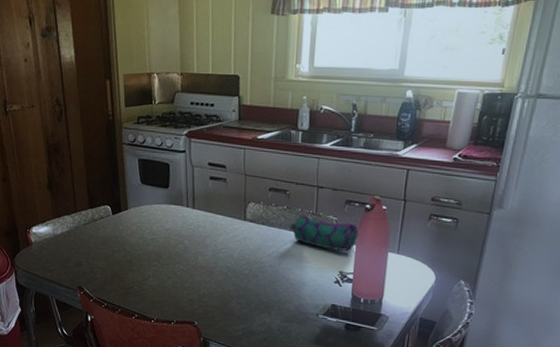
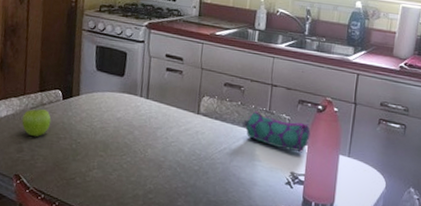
fruit: none [77,224,104,252] -> present [21,108,52,137]

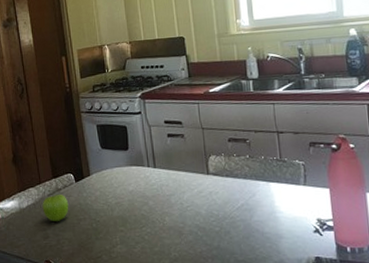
pencil case: present [243,110,311,153] -> none [255,160,330,197]

